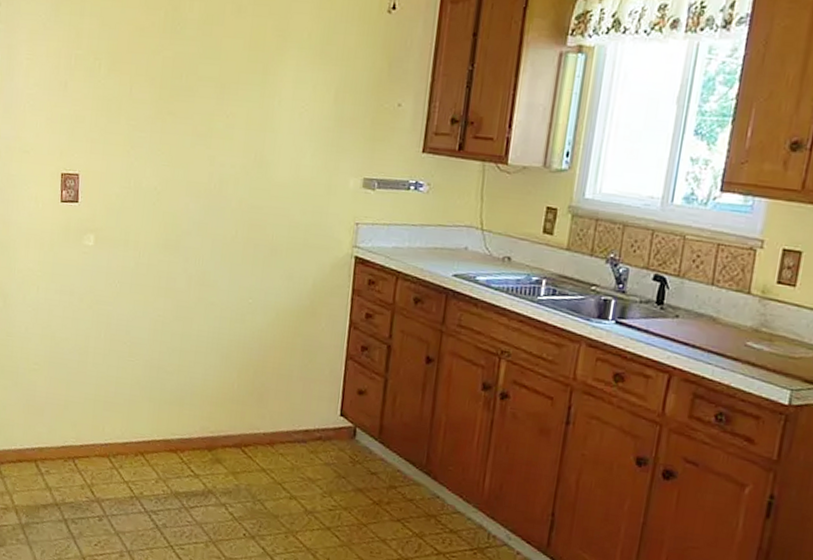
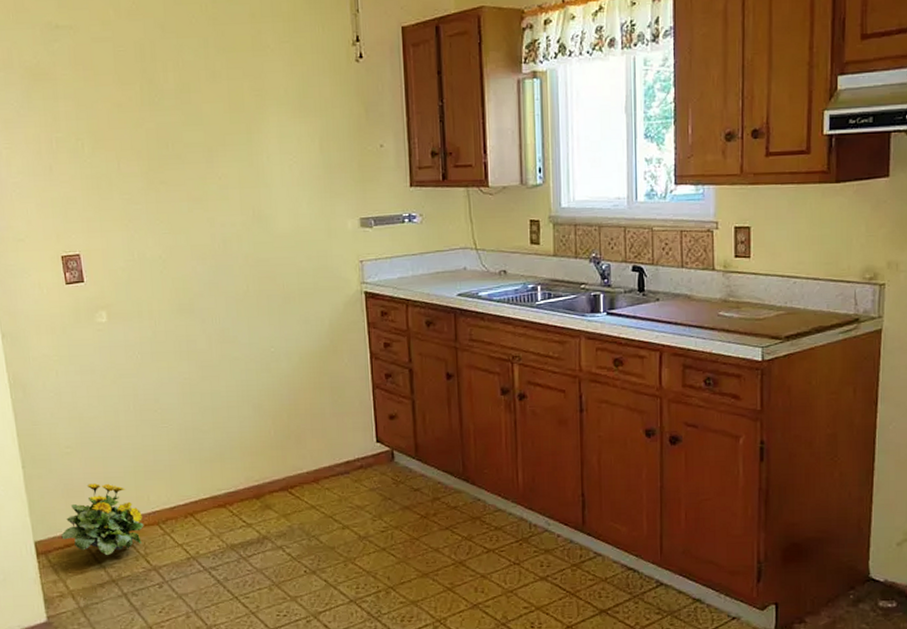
flowering plant: none [15,403,95,479] -> present [61,483,144,556]

